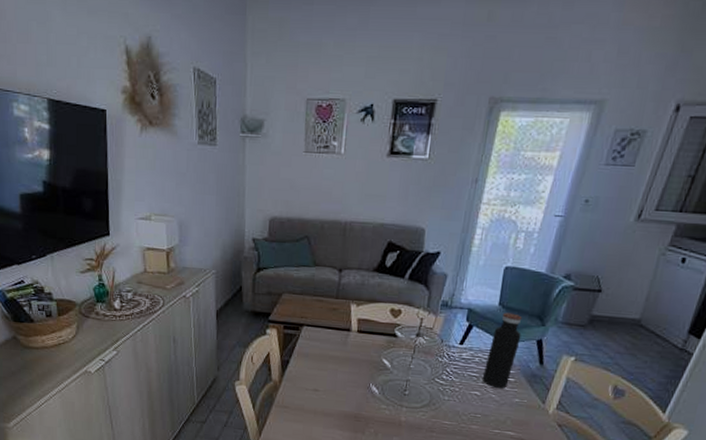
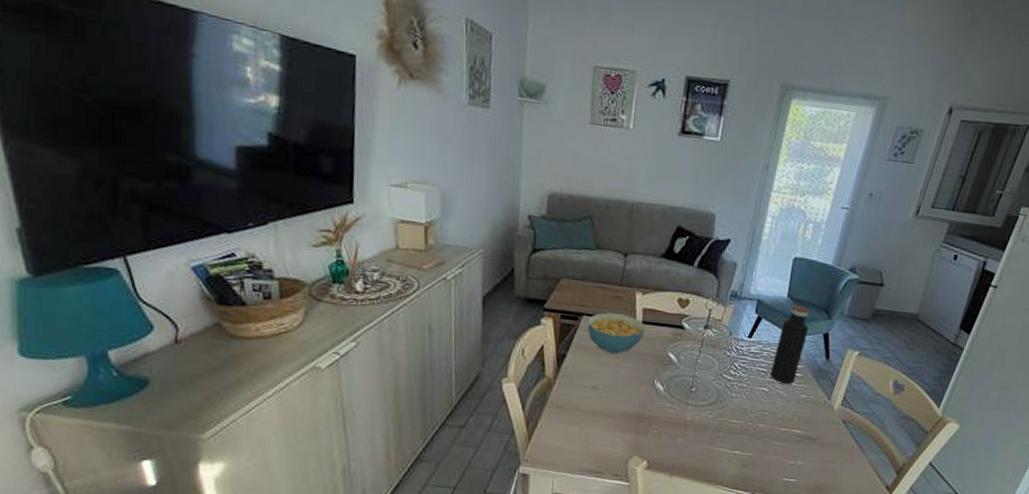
cereal bowl: none [307,323,361,360] -> present [587,312,646,354]

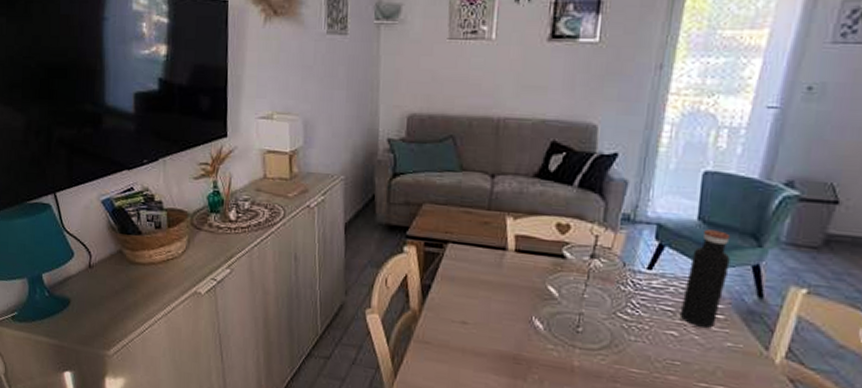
cereal bowl: present [587,312,646,354] -> none [453,239,519,286]

